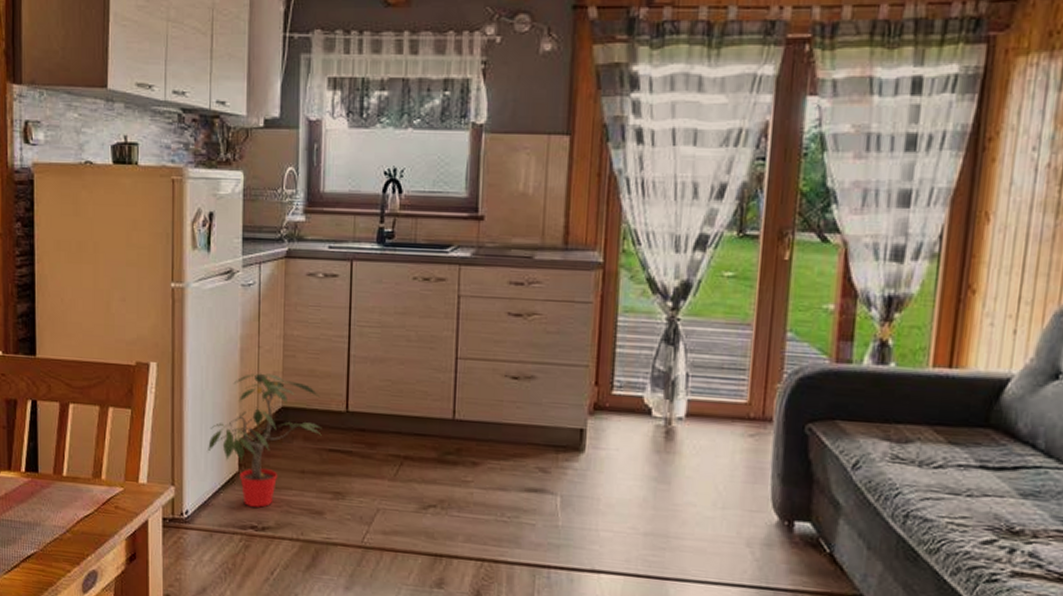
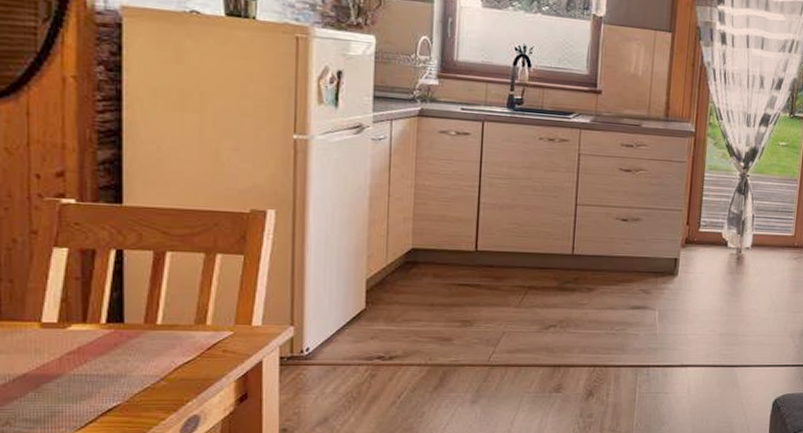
potted plant: present [208,373,322,508] -> none [332,219,452,339]

